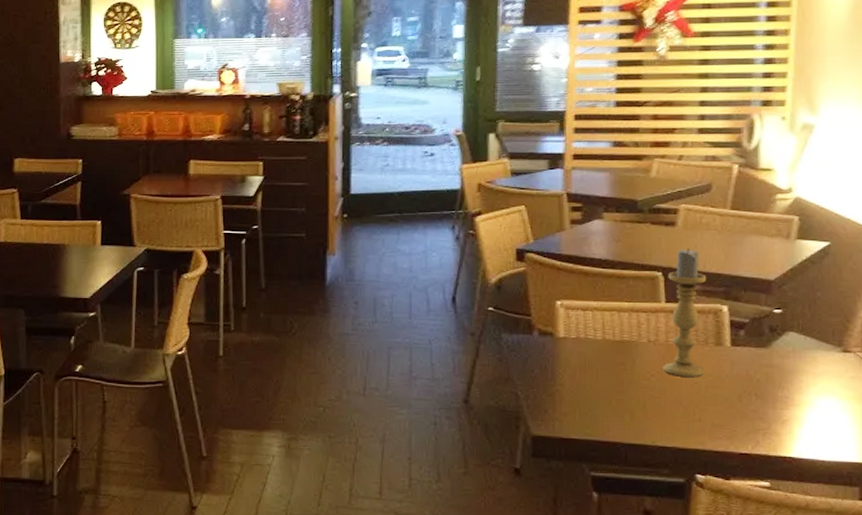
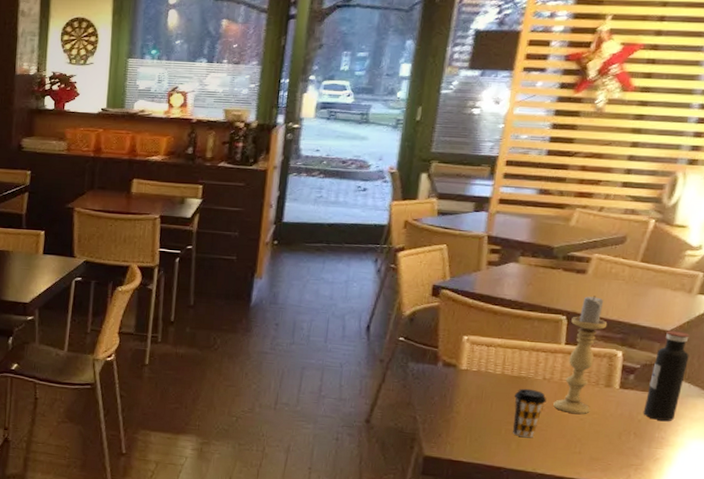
coffee cup: none [620,353,655,408] -> present [512,388,547,438]
water bottle: none [760,280,799,378] -> present [643,331,689,421]

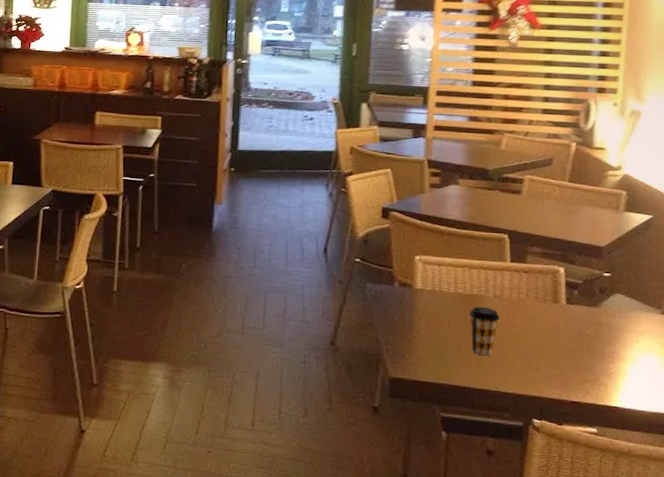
candle holder: present [553,296,608,414] -> none [507,215,547,330]
water bottle: present [643,331,689,421] -> none [591,247,625,335]

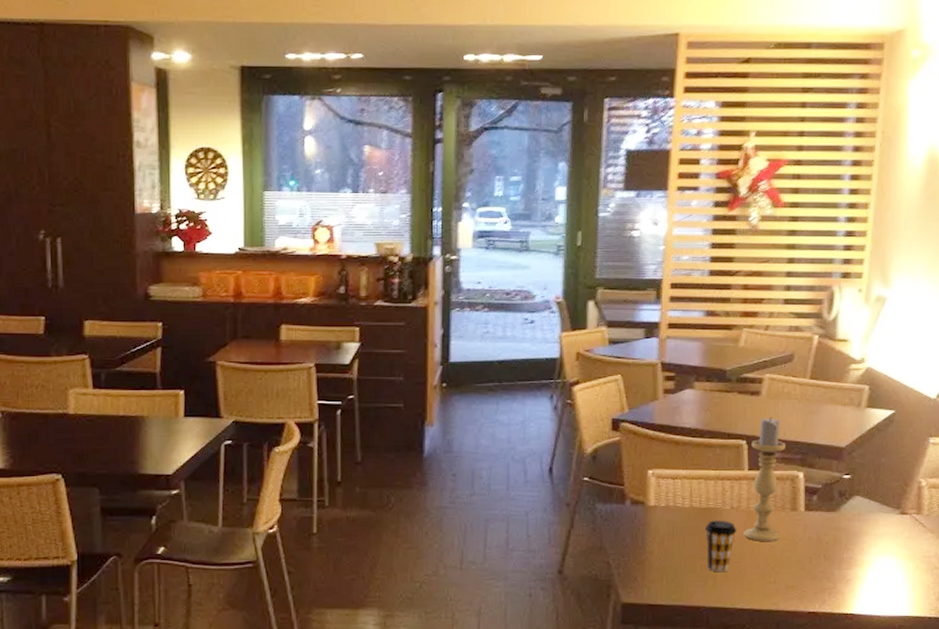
candle holder: none [507,215,547,330] -> present [744,417,786,541]

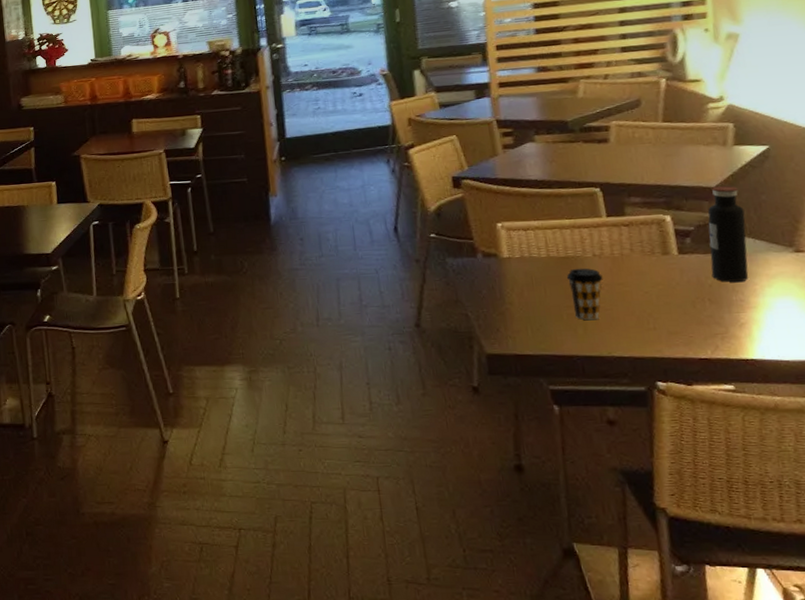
candle holder: present [744,417,786,541] -> none [606,163,653,288]
water bottle: none [830,447,865,540] -> present [707,186,749,282]

